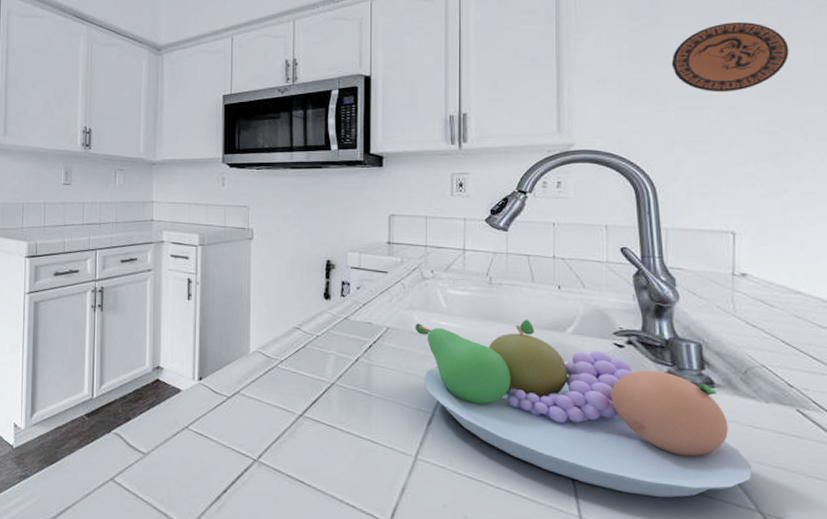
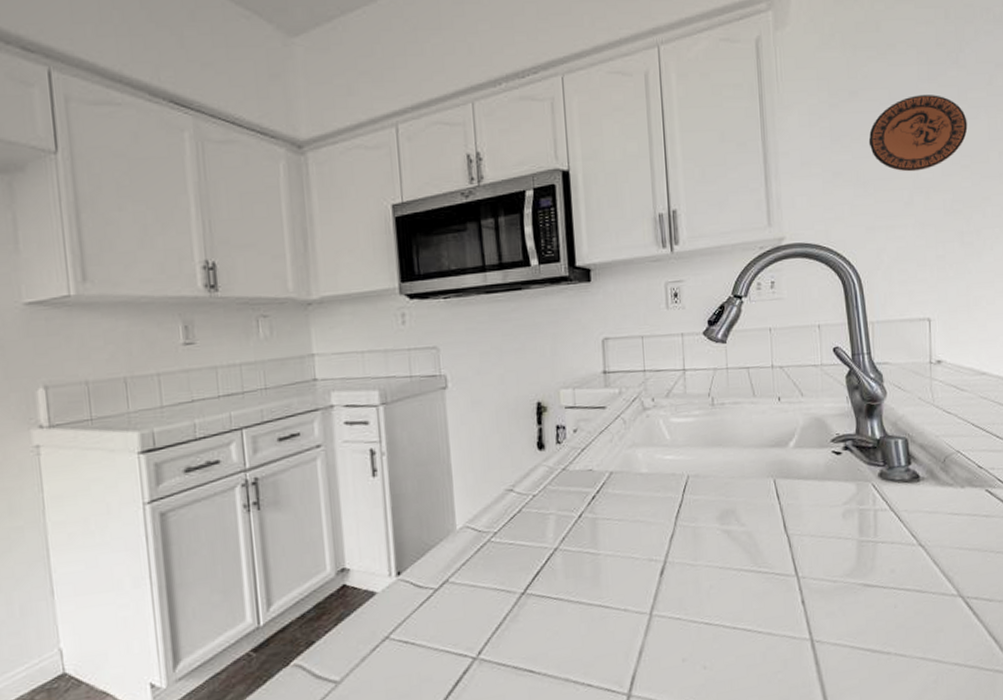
fruit bowl: present [415,319,752,498] -> none [639,439,953,605]

